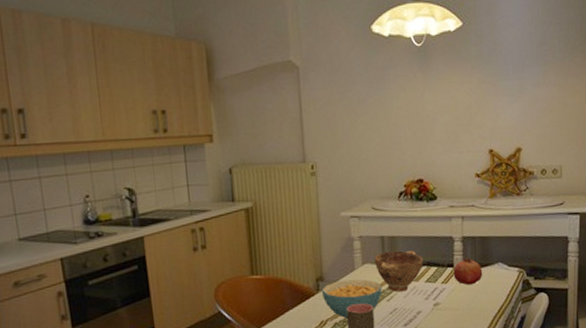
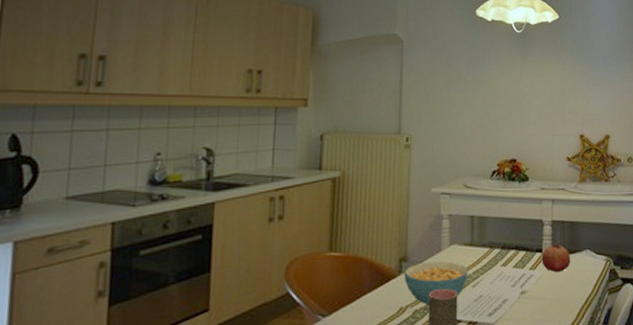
bowl: present [375,251,424,292] -> none [463,232,512,278]

